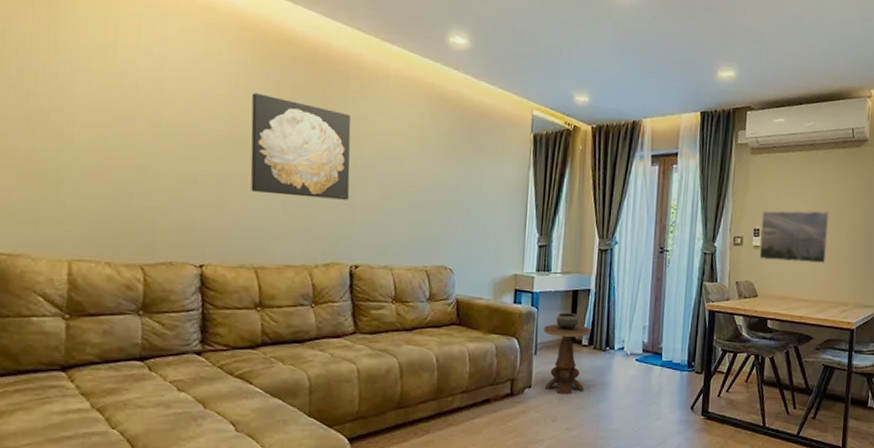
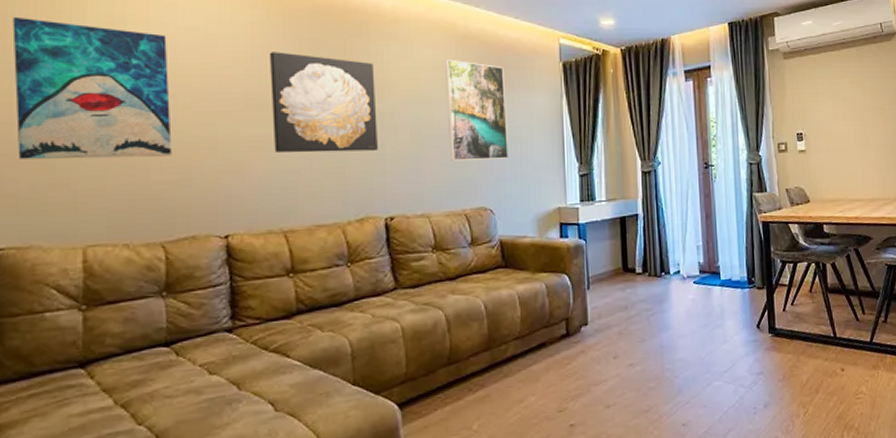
wall art: none [10,32,155,184] -> present [12,16,172,159]
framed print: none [417,118,476,222] -> present [445,59,508,161]
side table: present [544,312,591,395] -> none [594,241,644,329]
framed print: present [759,210,830,263] -> none [803,107,874,164]

